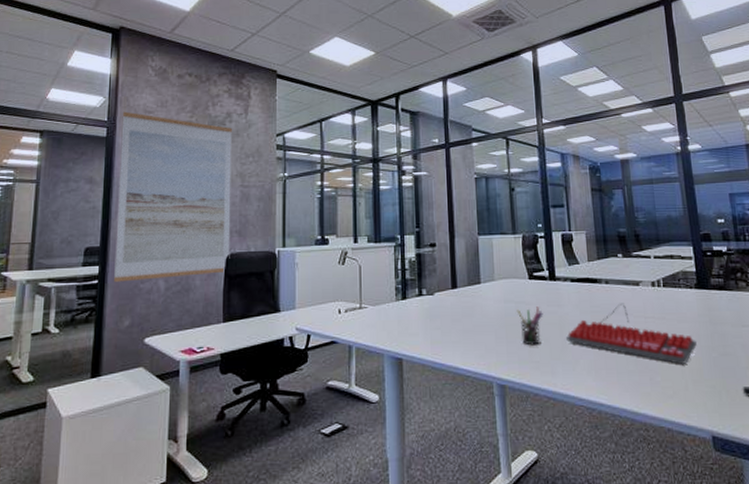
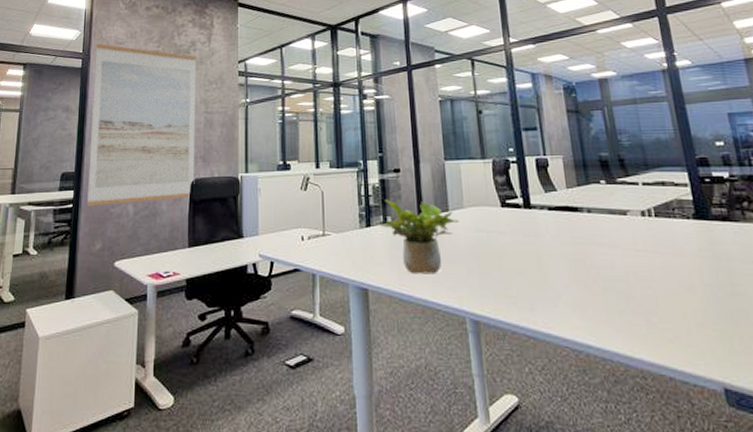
potted plant: none [415,273,490,344] -> present [380,199,459,274]
pen holder: present [516,306,543,346] -> none [489,236,519,279]
computer keyboard: present [565,303,697,364] -> none [544,234,699,304]

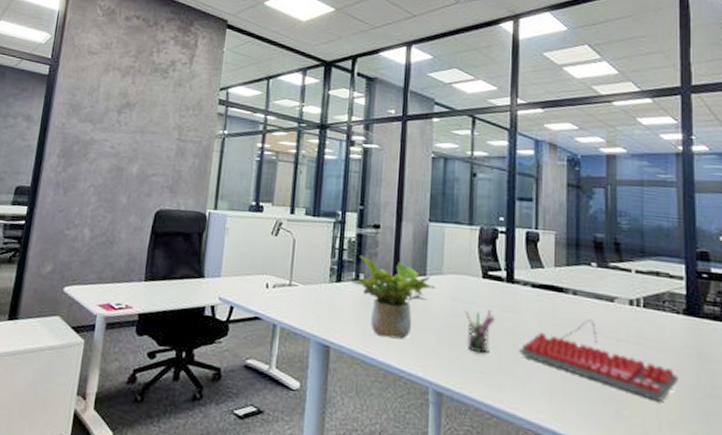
wall art: present [86,43,197,206] -> none [39,50,176,229]
pen holder: none [489,236,519,279] -> present [464,310,495,354]
computer keyboard: none [544,234,699,304] -> present [518,319,678,401]

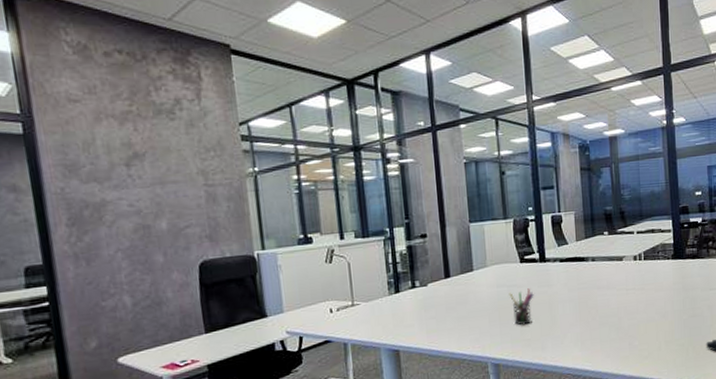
potted plant: present [351,255,436,340] -> none [409,264,483,332]
computer keyboard: present [518,319,678,401] -> none [554,278,670,329]

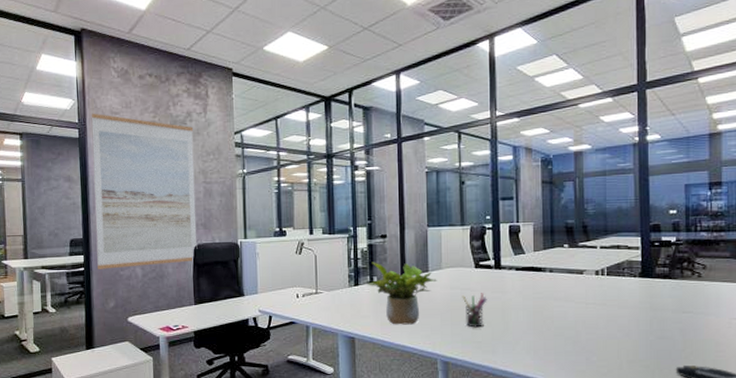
wall art: none [38,101,203,302] -> present [91,113,198,269]
potted plant: none [409,264,483,332] -> present [367,262,437,325]

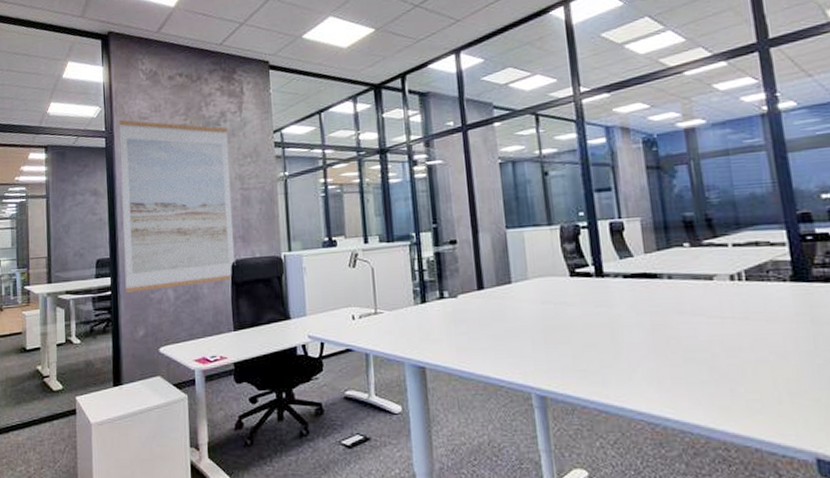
potted plant: present [367,262,437,325] -> none [436,273,523,351]
pen holder: present [462,293,487,328] -> none [556,308,590,352]

